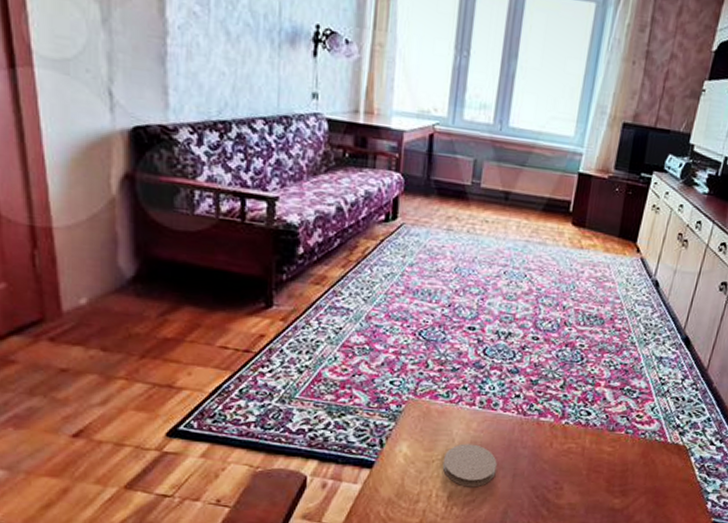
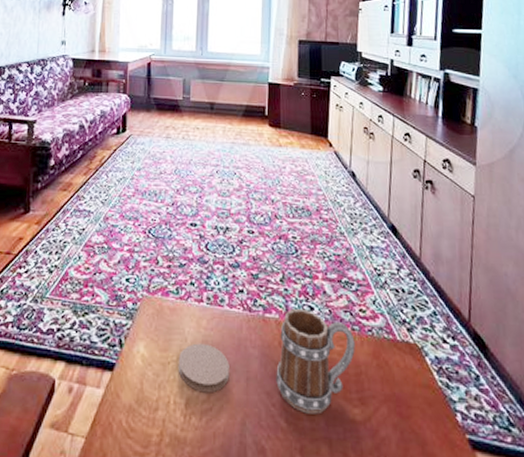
mug: none [542,413,627,504] -> present [276,308,355,414]

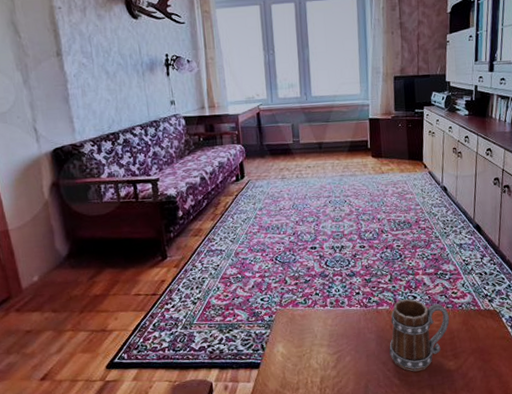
coaster: present [178,343,229,393] -> none [311,336,353,371]

